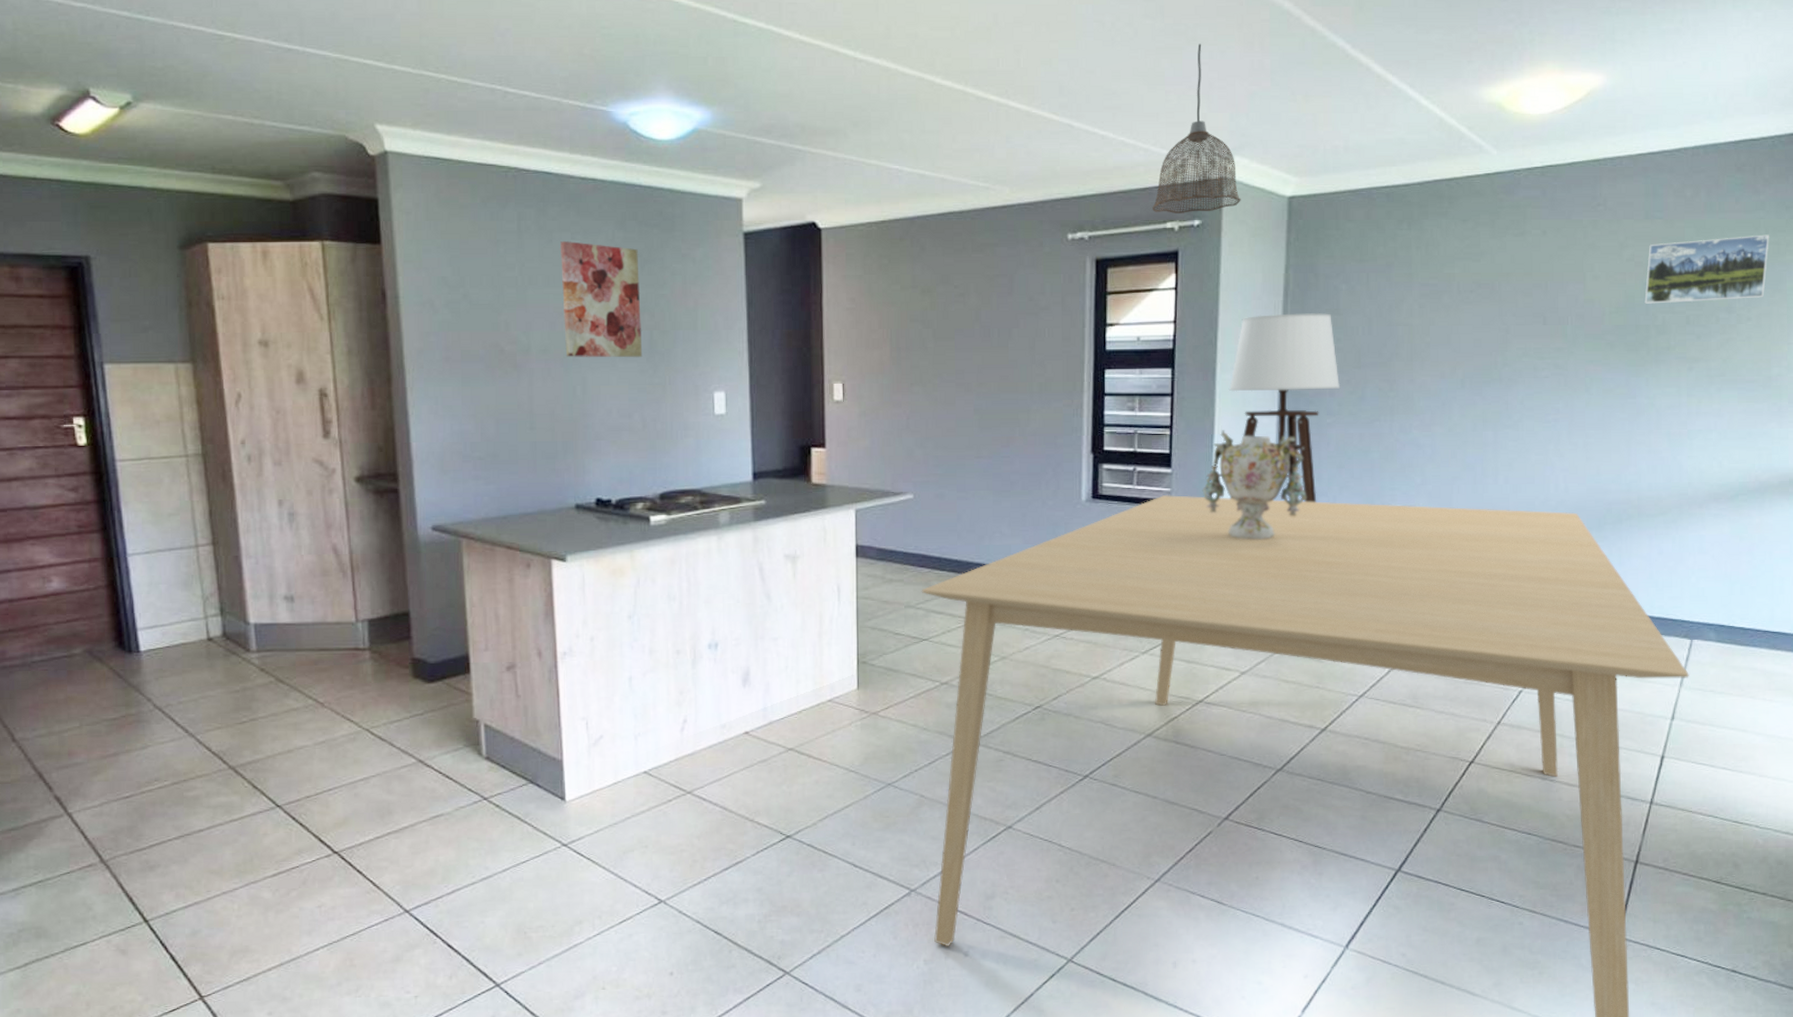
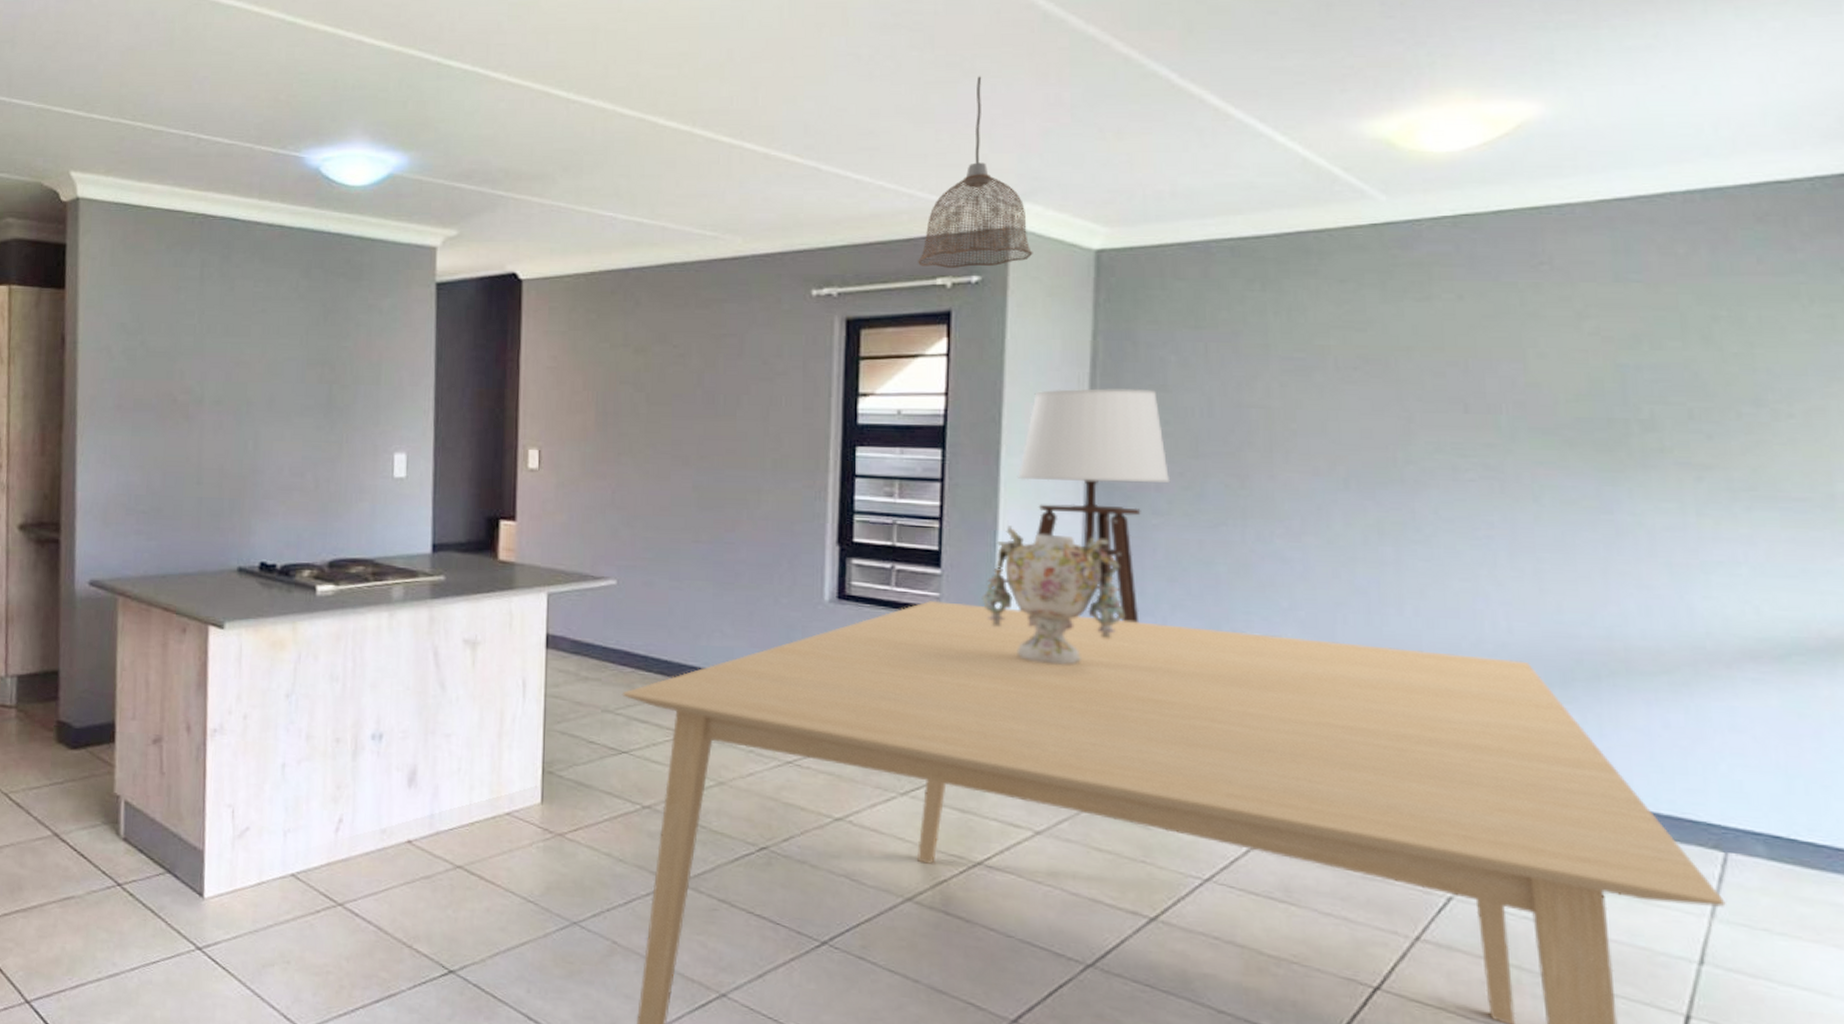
wall art: present [560,240,643,358] -> none [239,288,322,413]
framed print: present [1644,234,1769,304] -> none [1619,305,1817,392]

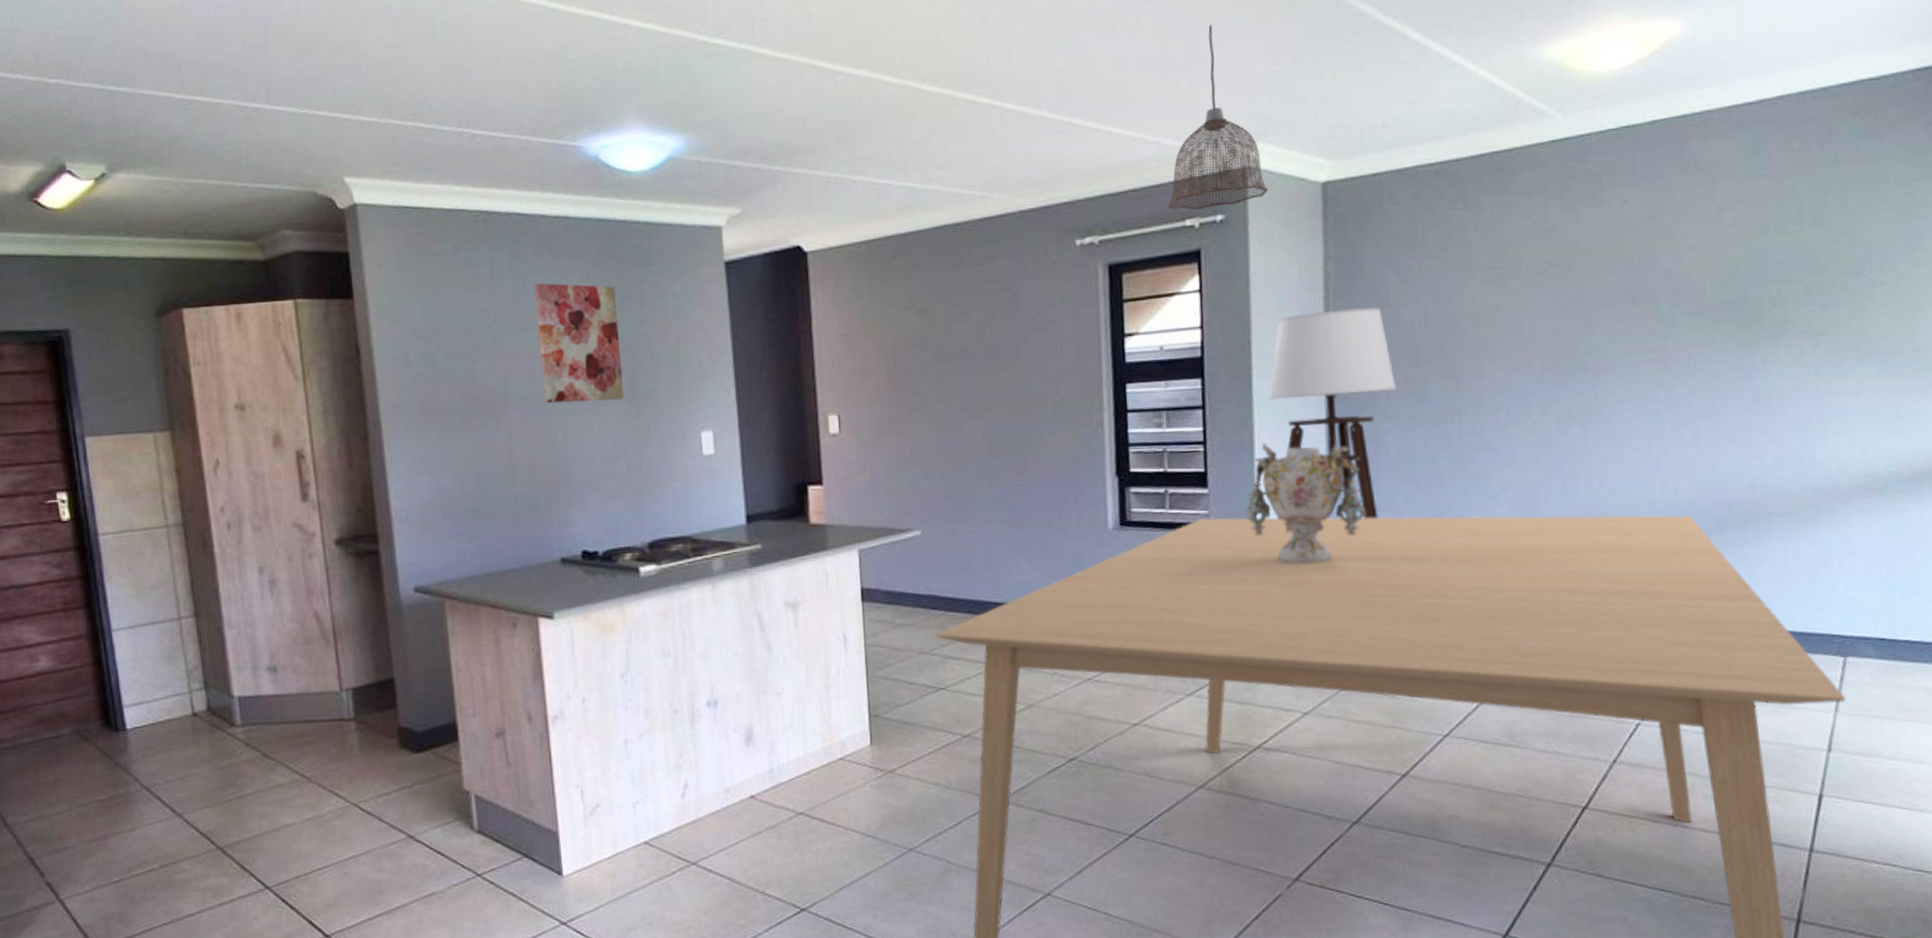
wall art: none [239,288,322,413] -> present [535,282,625,404]

